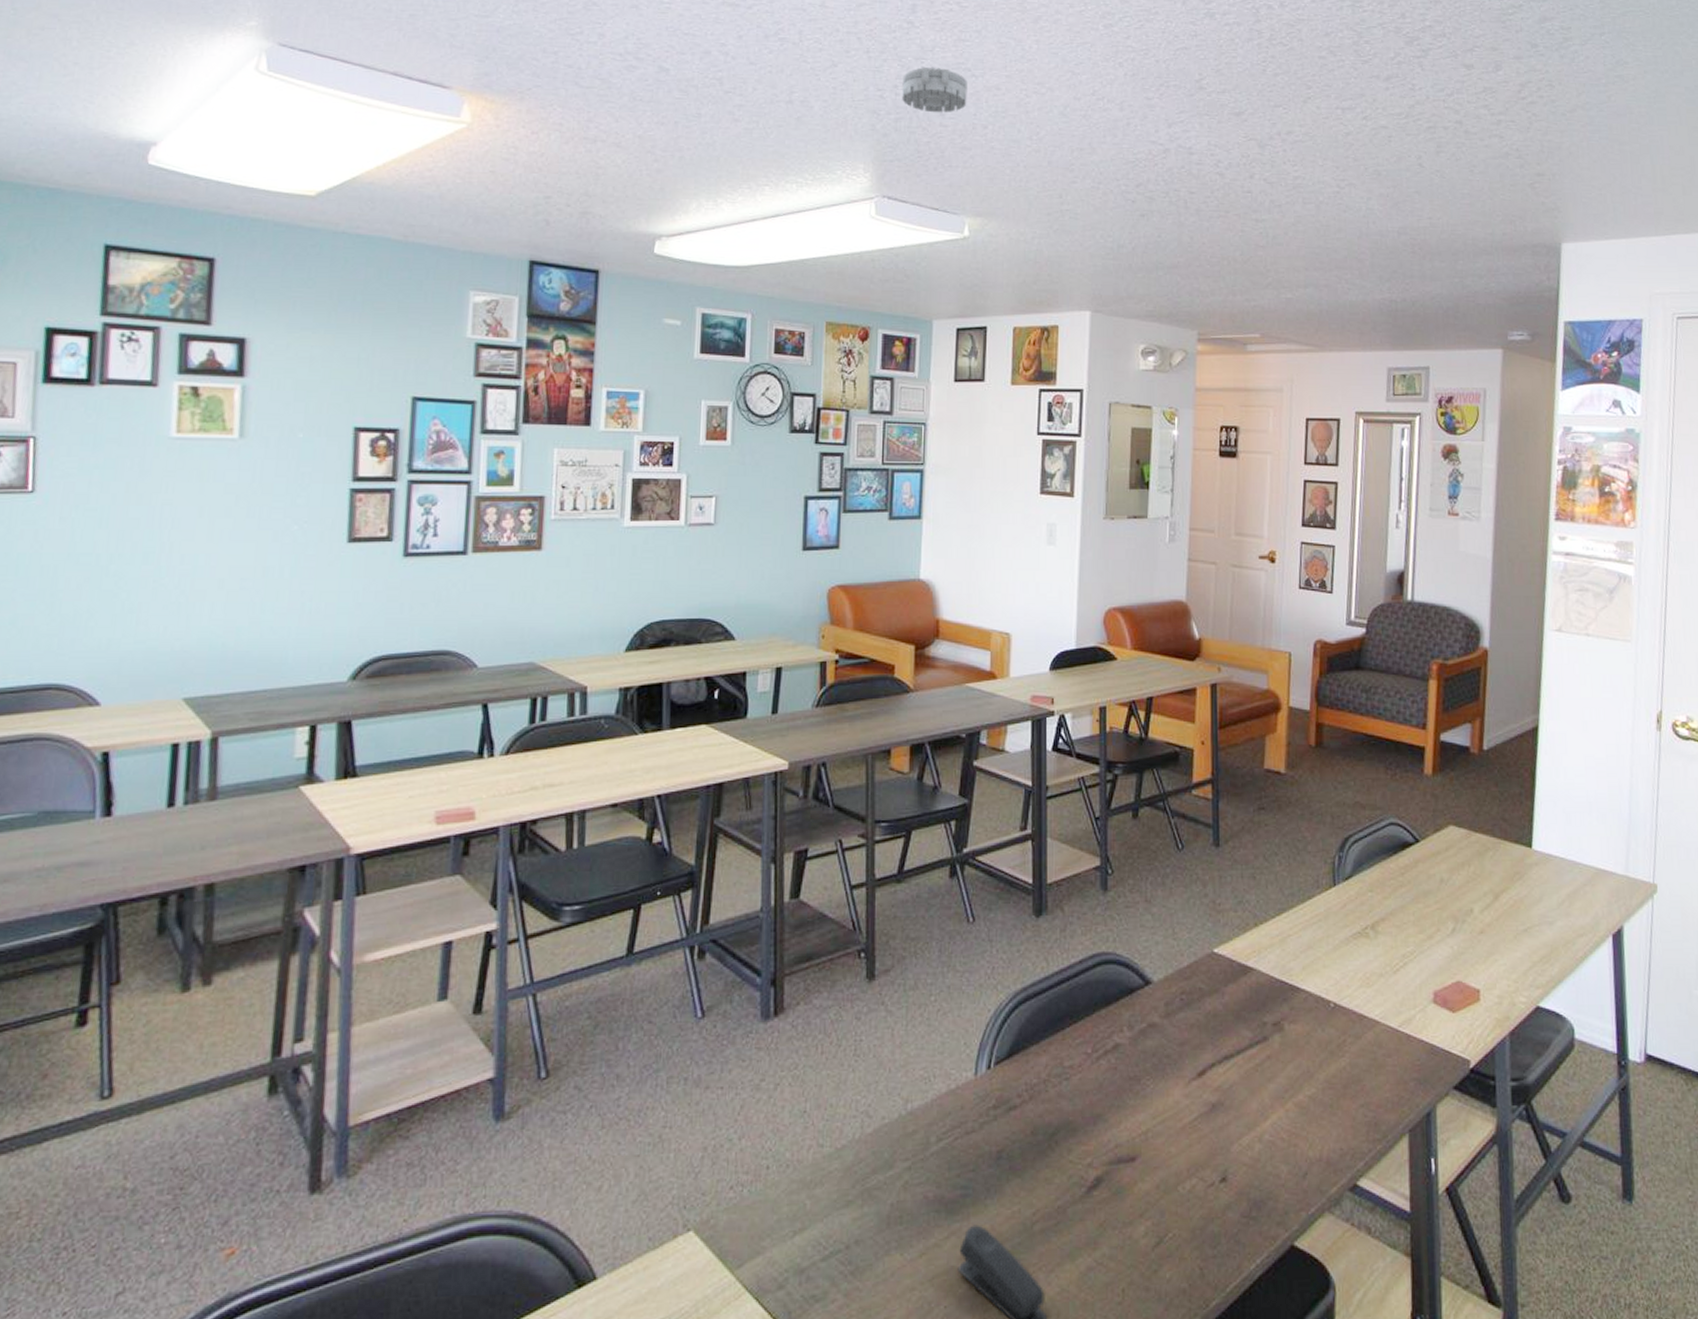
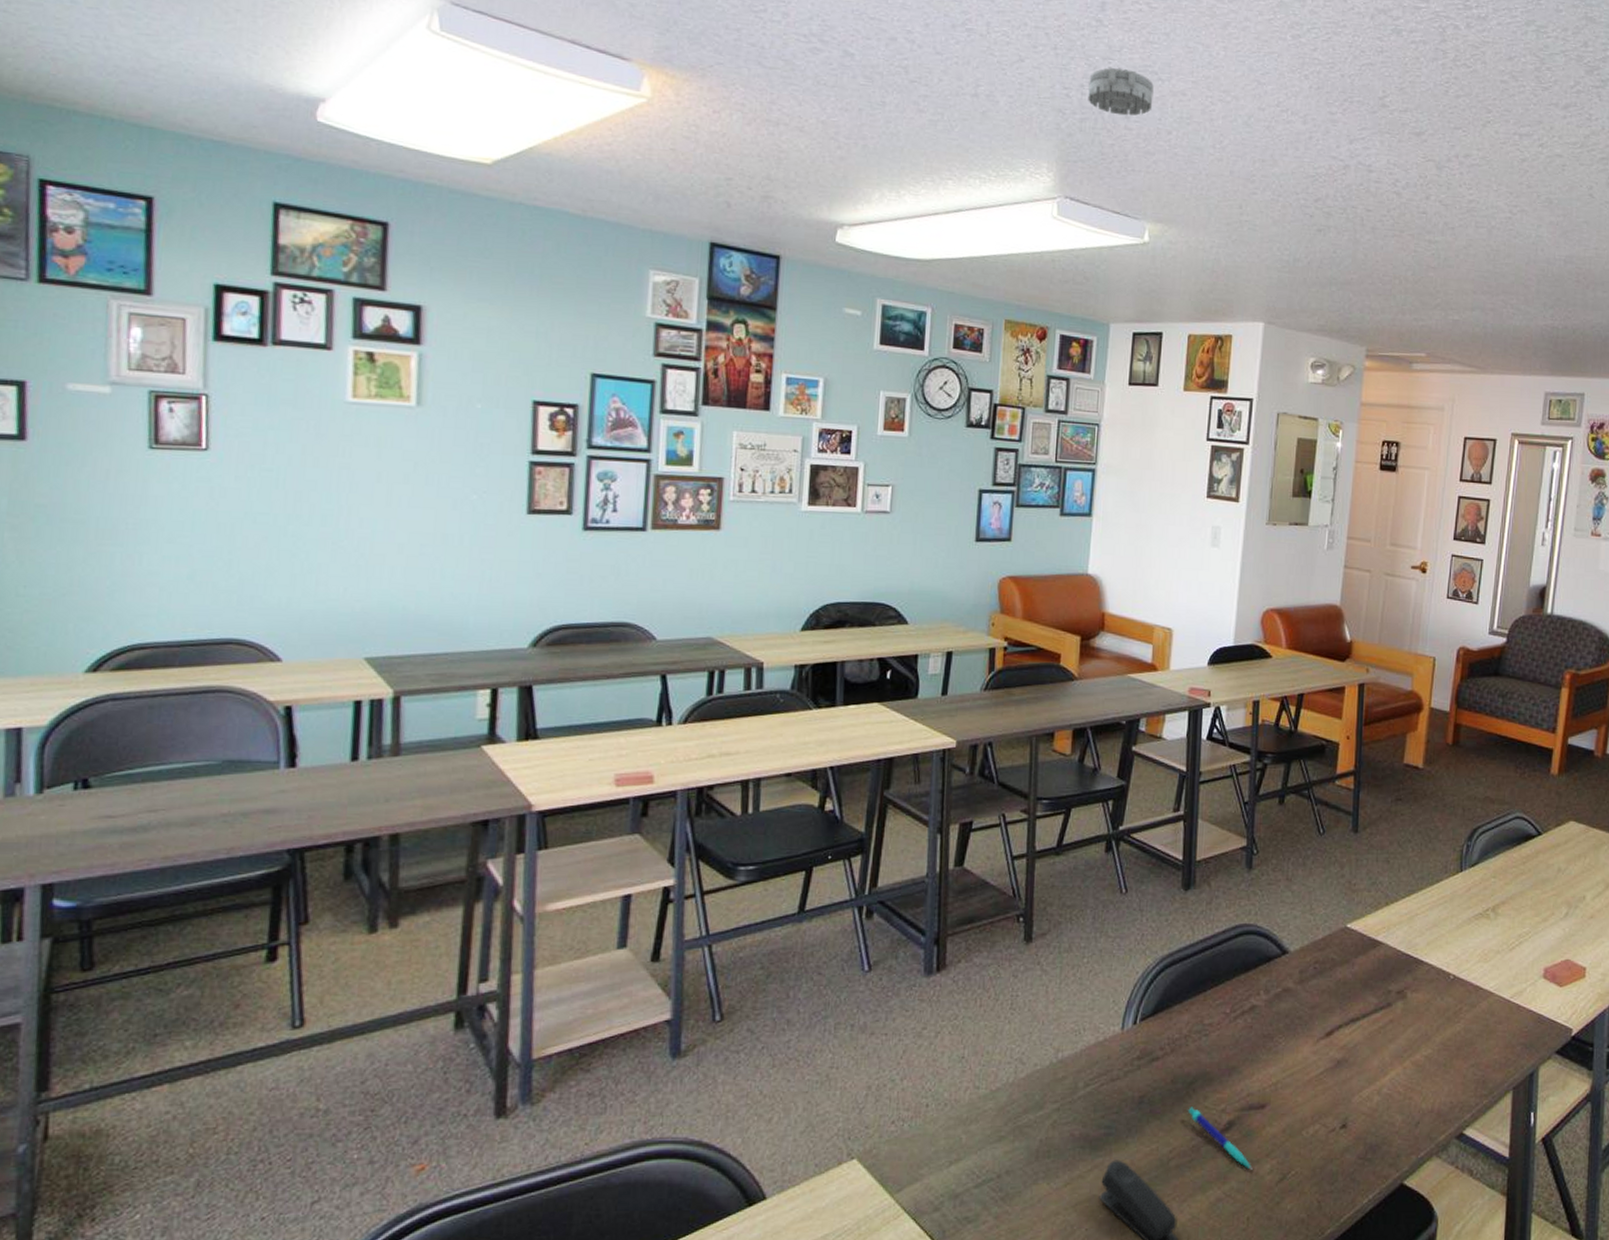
pen: none [1051,1161,1125,1233] -> present [1188,1107,1253,1170]

